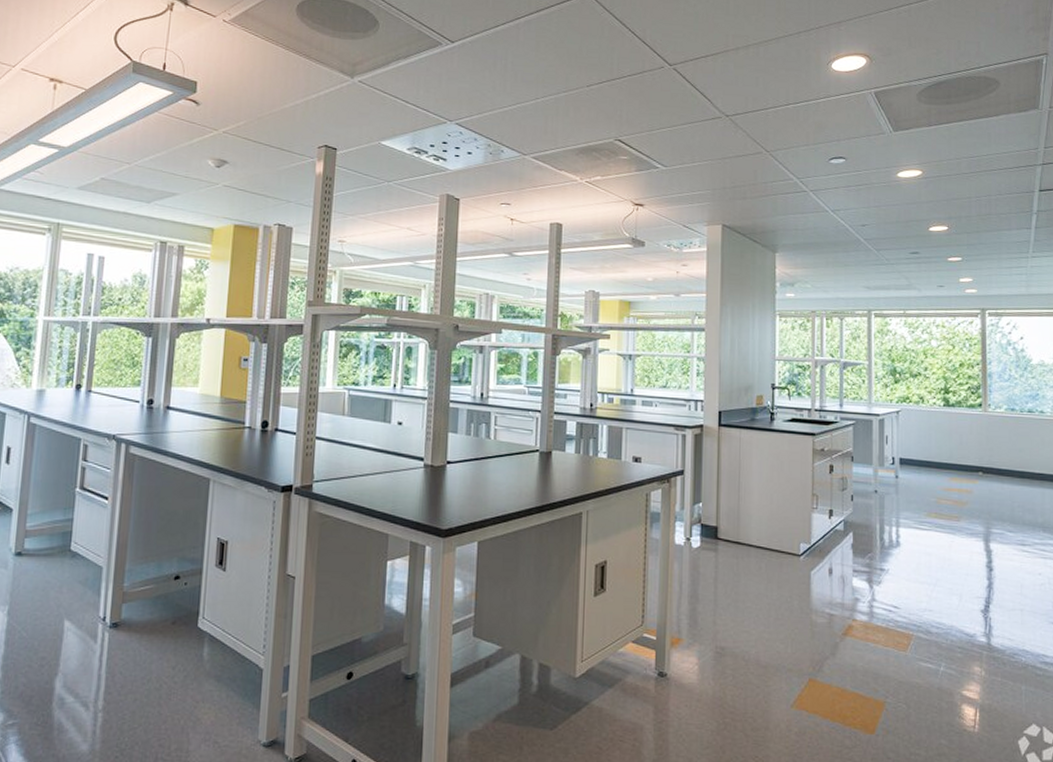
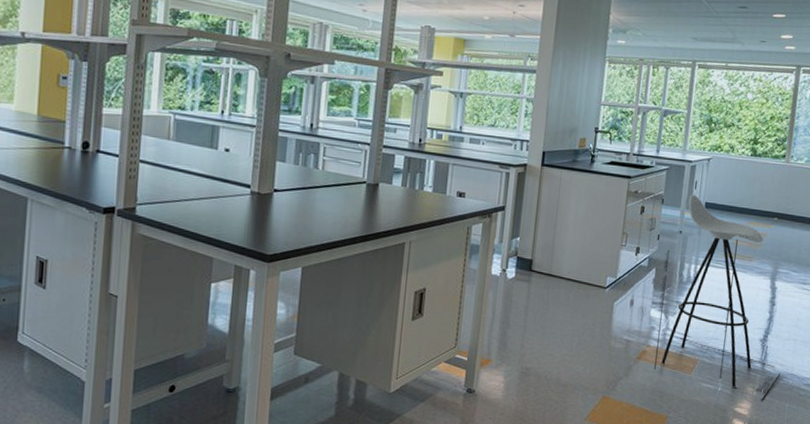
stool: none [861,451,1011,682] -> present [654,195,781,400]

